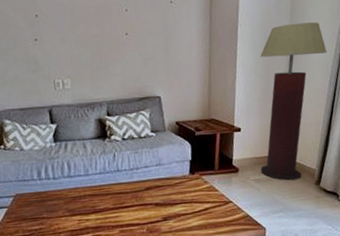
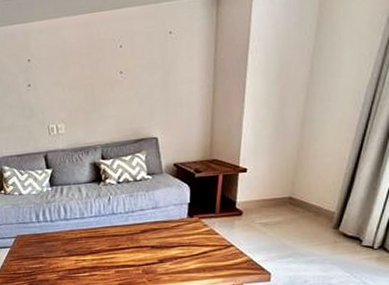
floor lamp: present [260,22,327,181] -> none [268,41,361,225]

